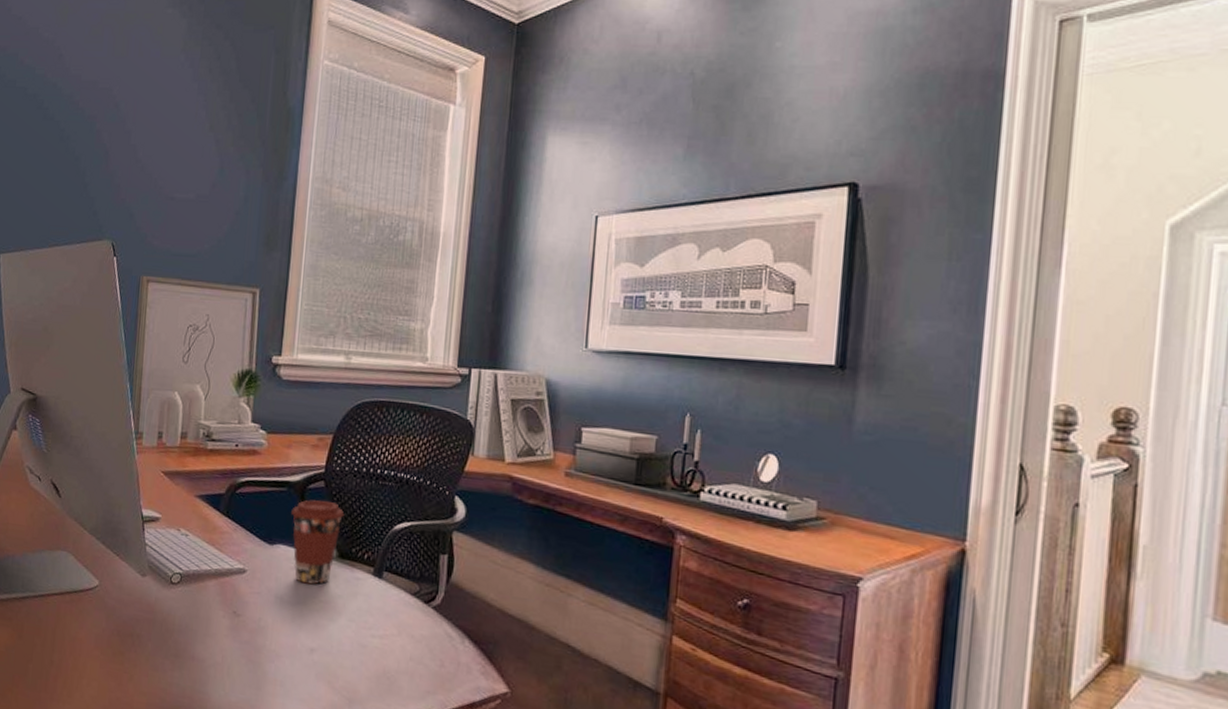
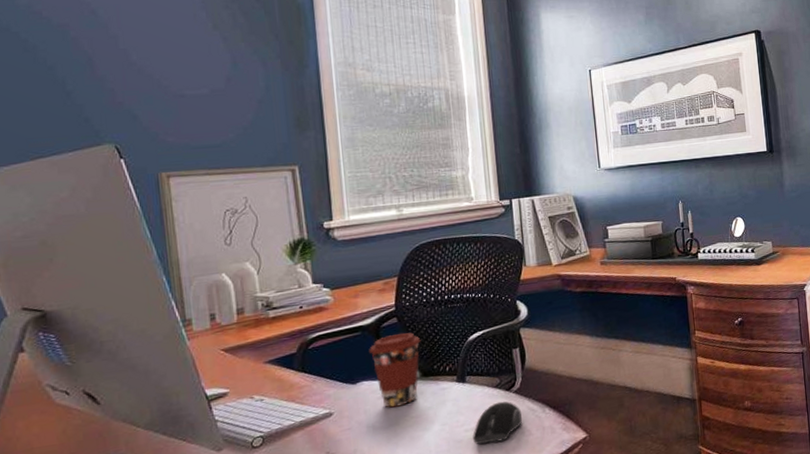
computer mouse: none [378,613,437,663] -> present [473,401,522,446]

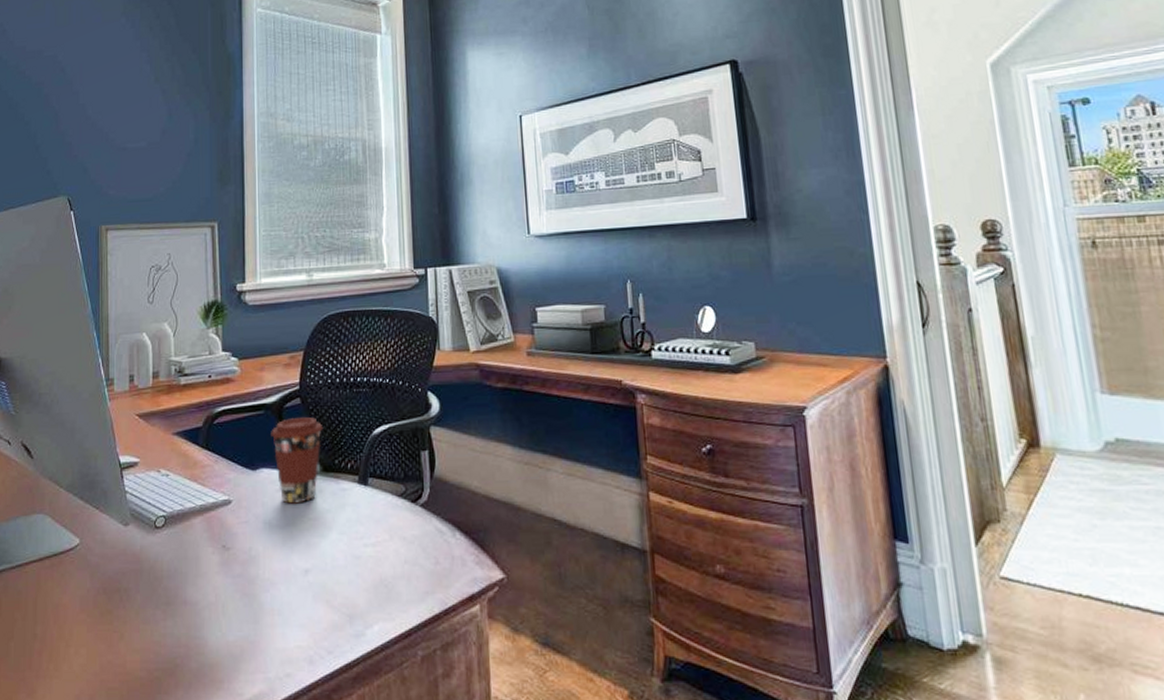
computer mouse: present [473,401,522,446] -> none [372,515,428,566]

